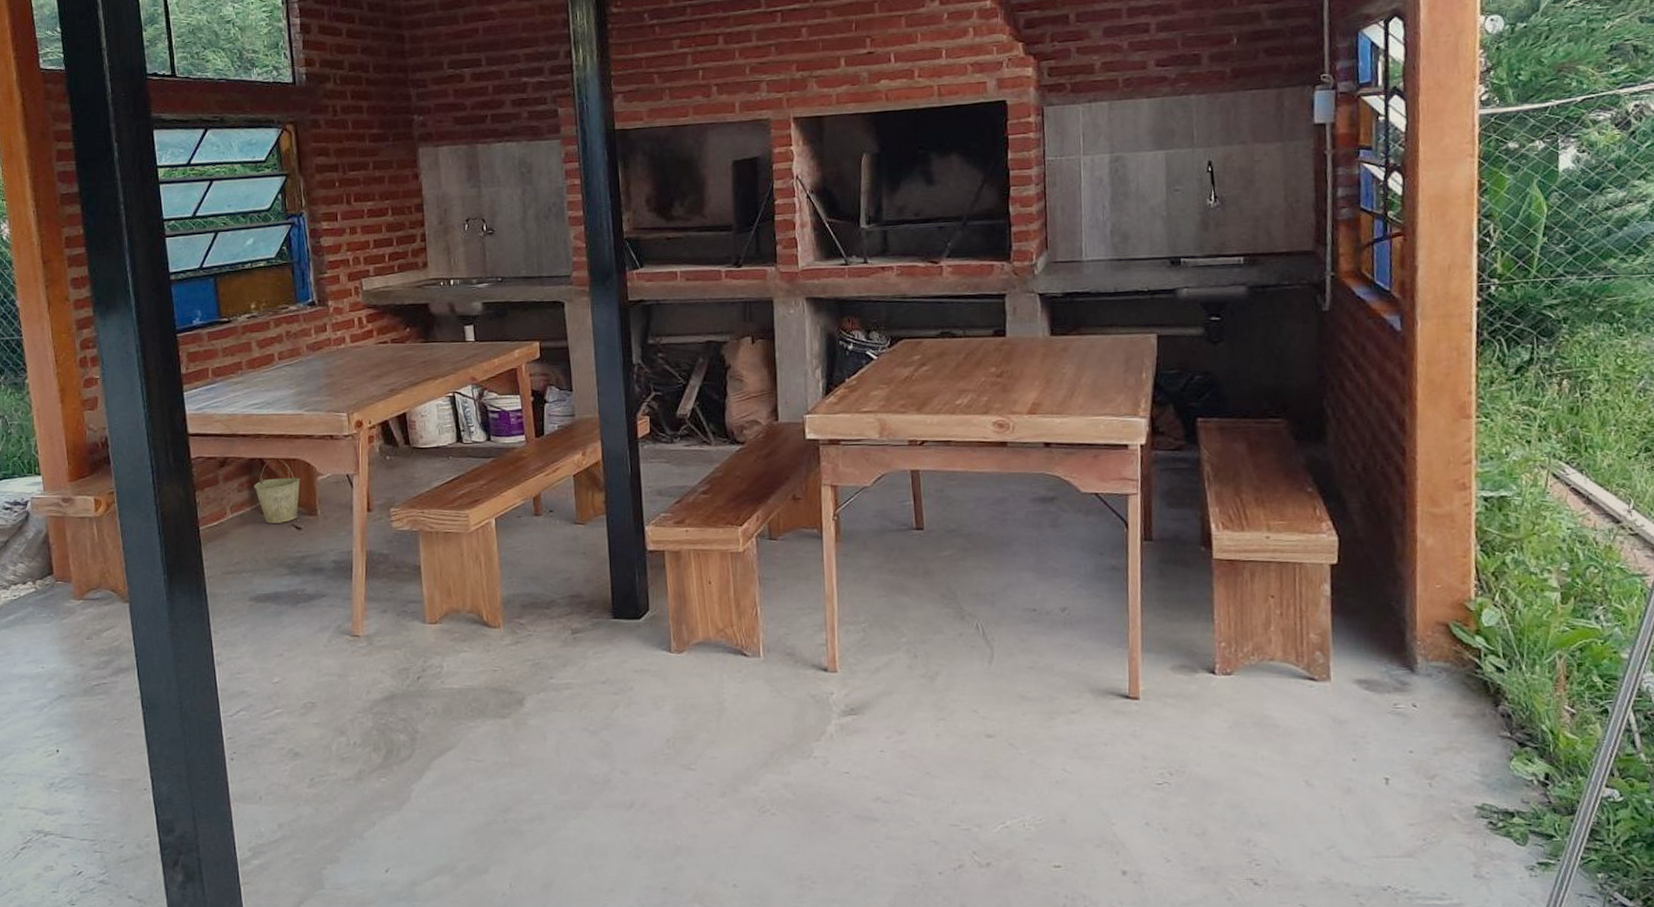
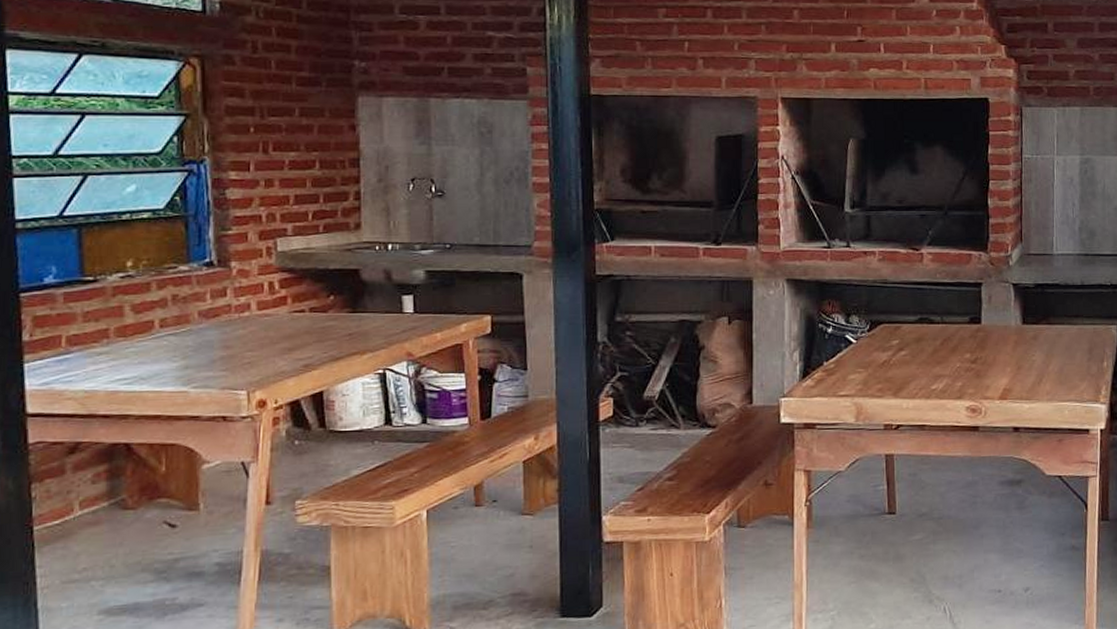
bucket: present [254,457,300,523] -> none [114,442,179,521]

